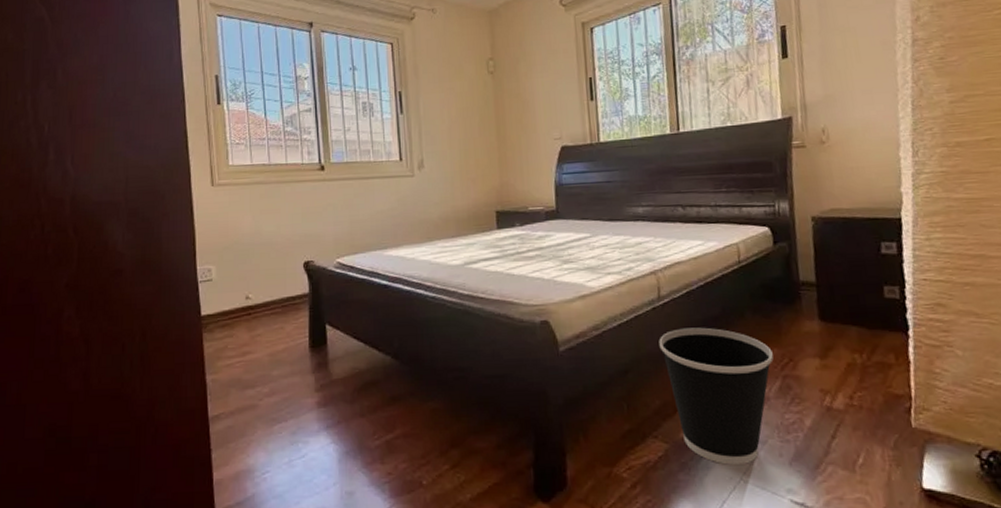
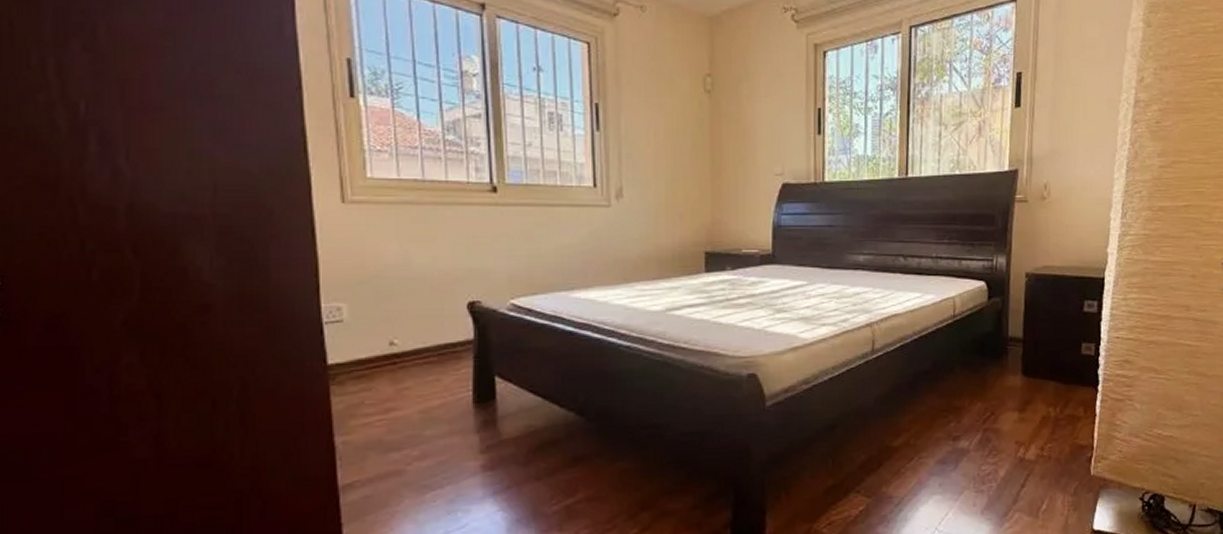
wastebasket: present [659,327,773,465] -> none [869,381,977,516]

